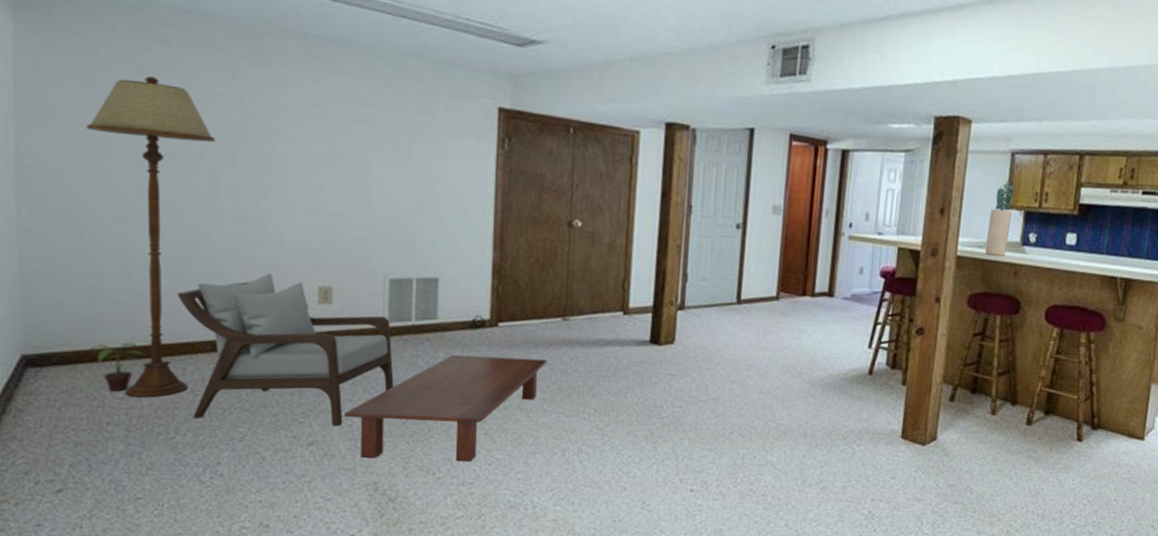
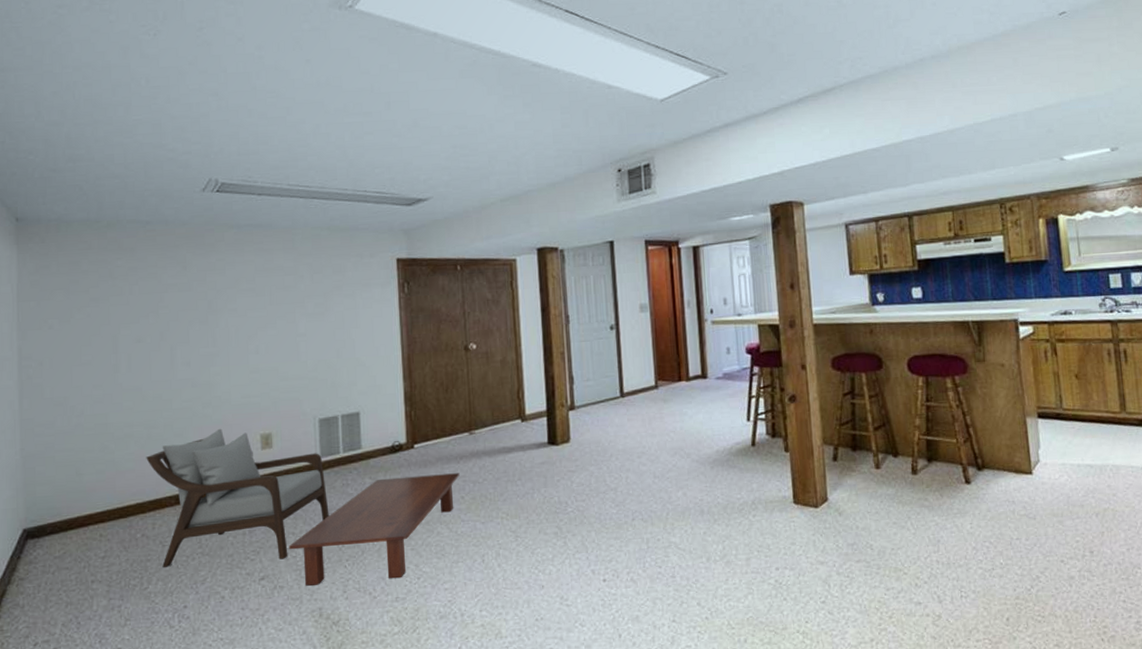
floor lamp: present [86,76,215,398] -> none [72,279,172,555]
potted plant: present [86,342,145,392] -> none [75,506,122,553]
vase: present [985,178,1015,257] -> none [836,248,859,320]

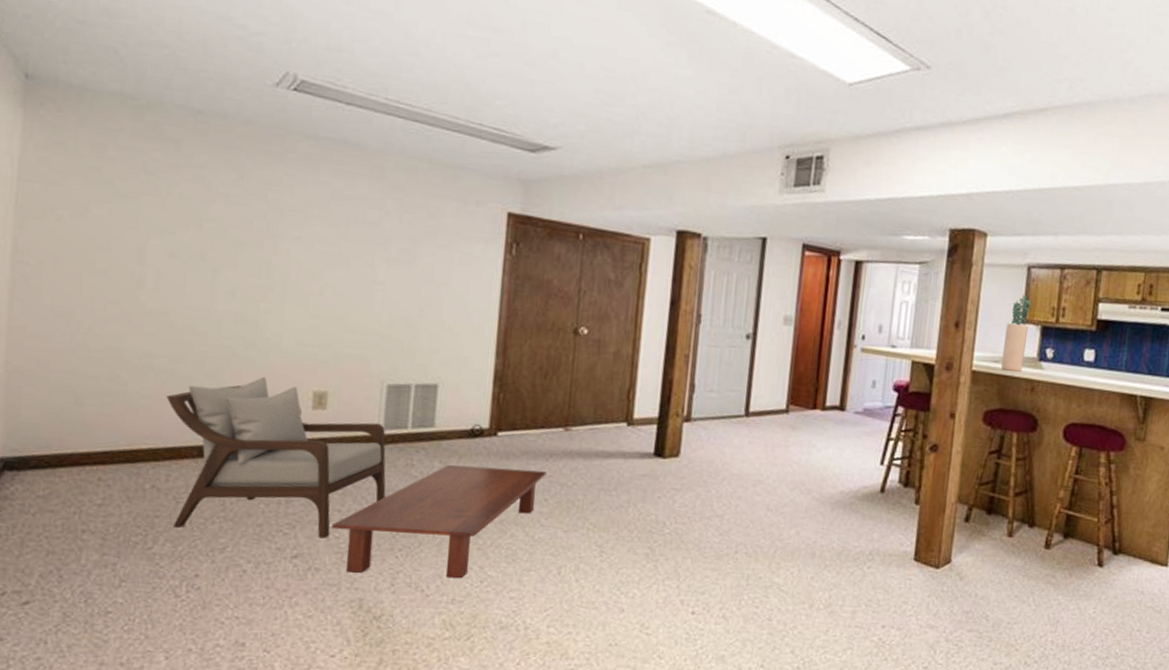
vase: none [836,248,859,320] -> present [1001,292,1032,373]

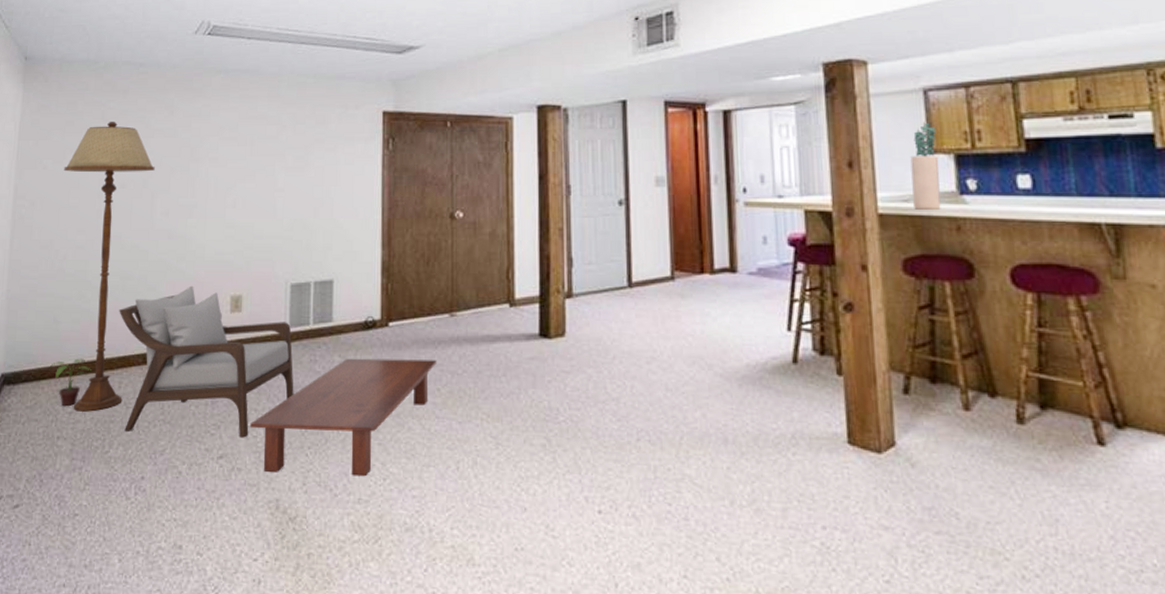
potted plant: none [67,446,129,498] -> present [48,358,91,407]
floor lamp: none [87,175,218,505] -> present [64,122,155,412]

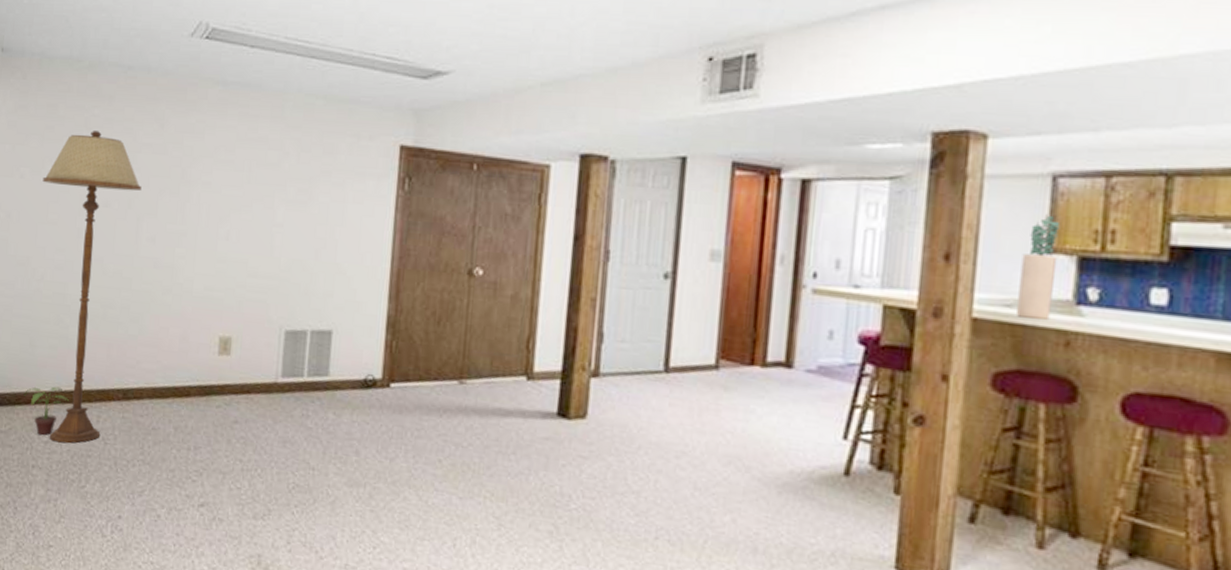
armchair: present [119,285,294,438] -> none [99,321,284,488]
coffee table: present [250,358,437,477] -> none [234,416,440,542]

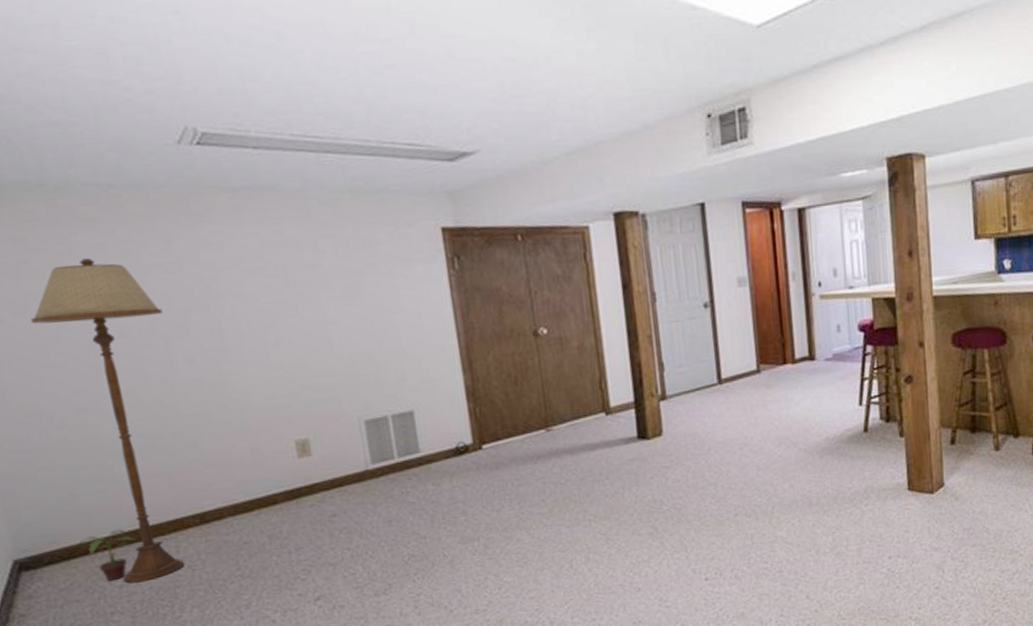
vase: present [1017,211,1061,321] -> none [959,208,983,290]

